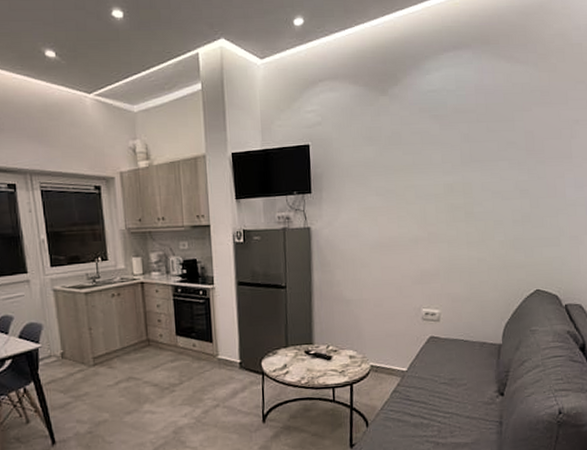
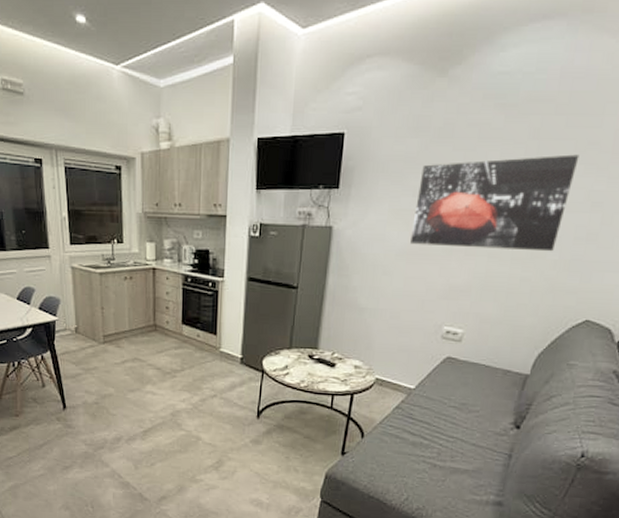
wall art: none [380,153,503,238] -> present [410,154,580,252]

